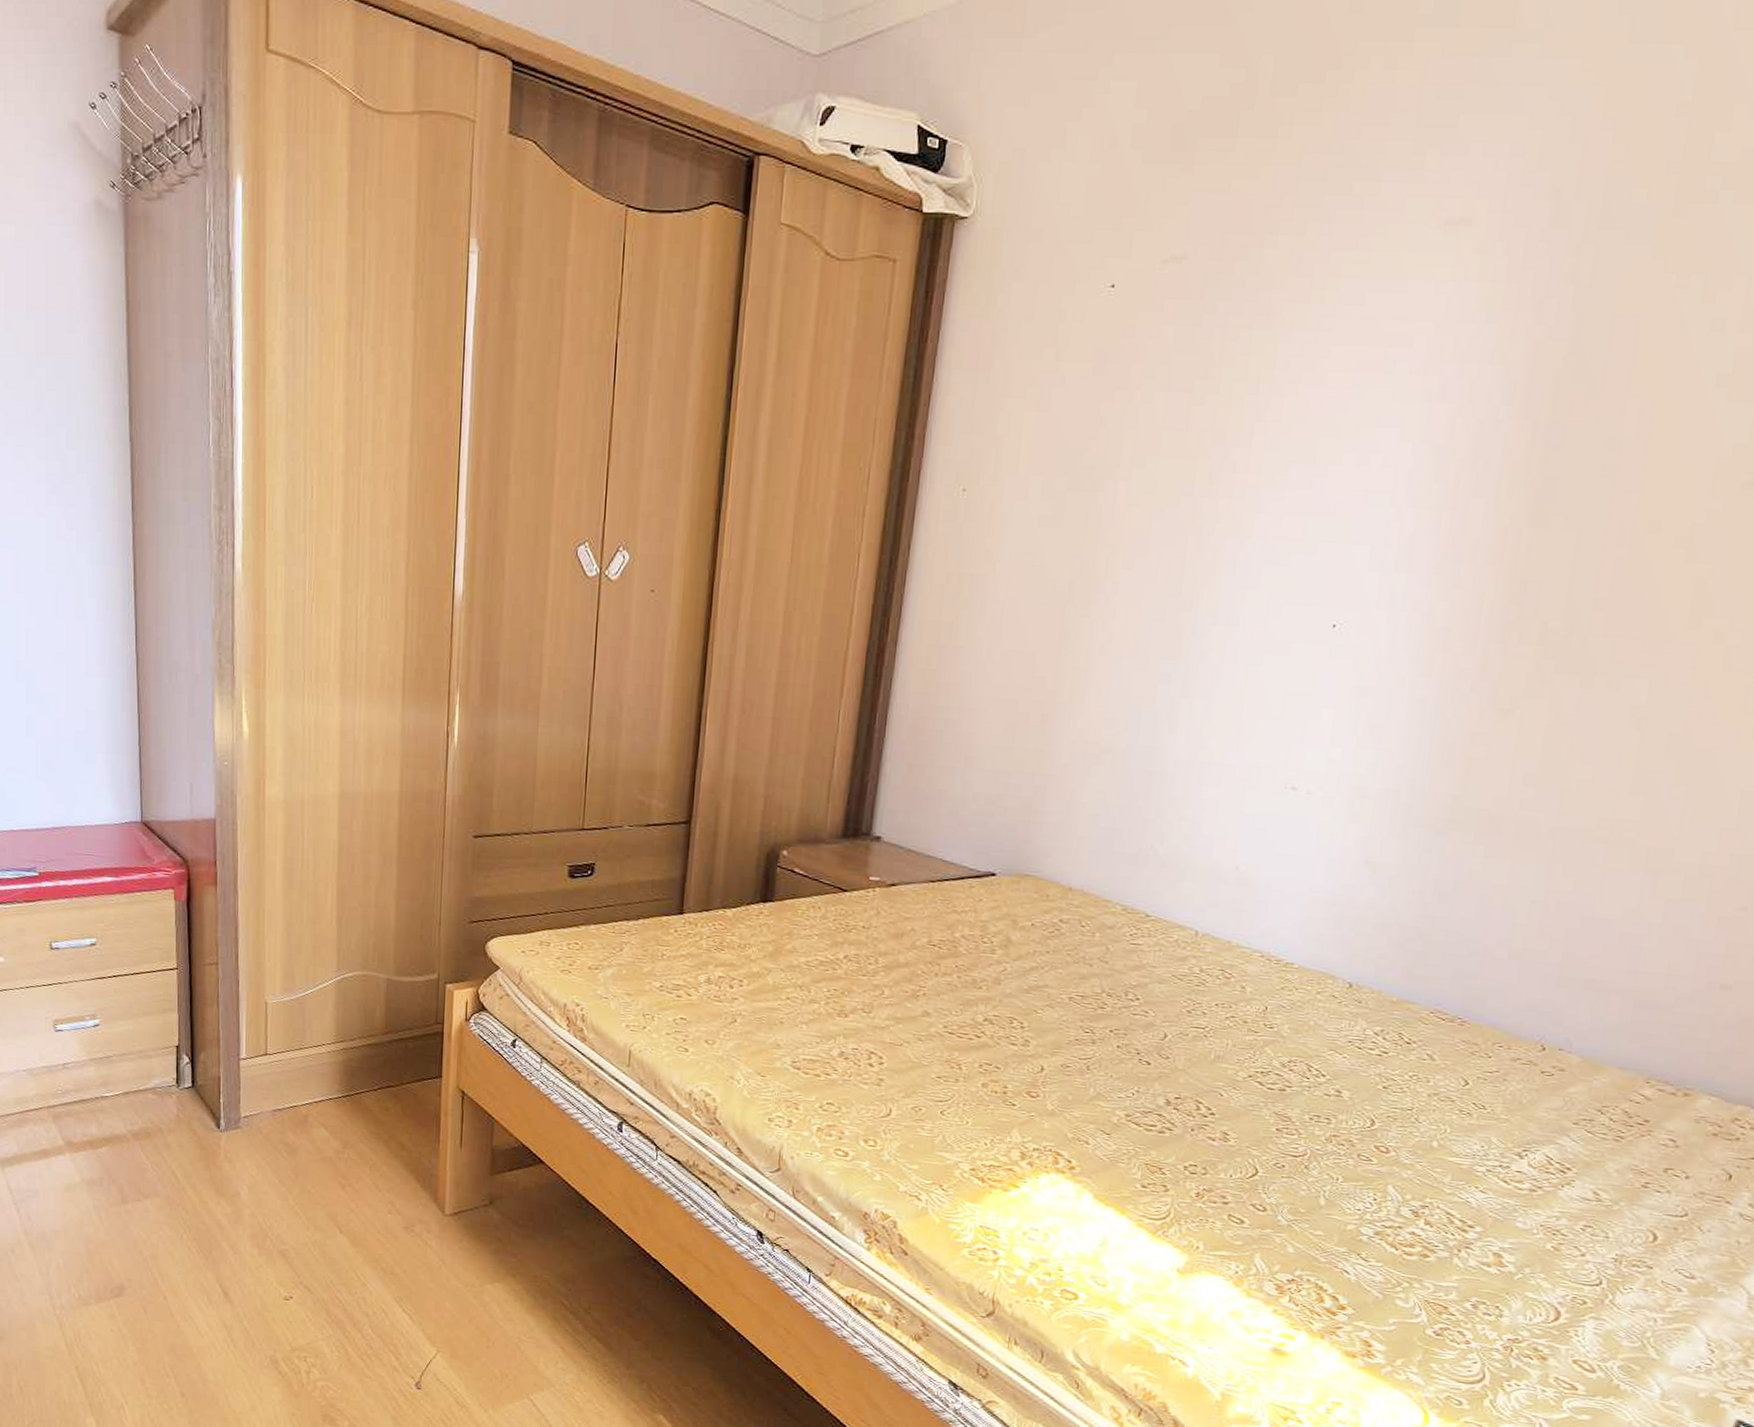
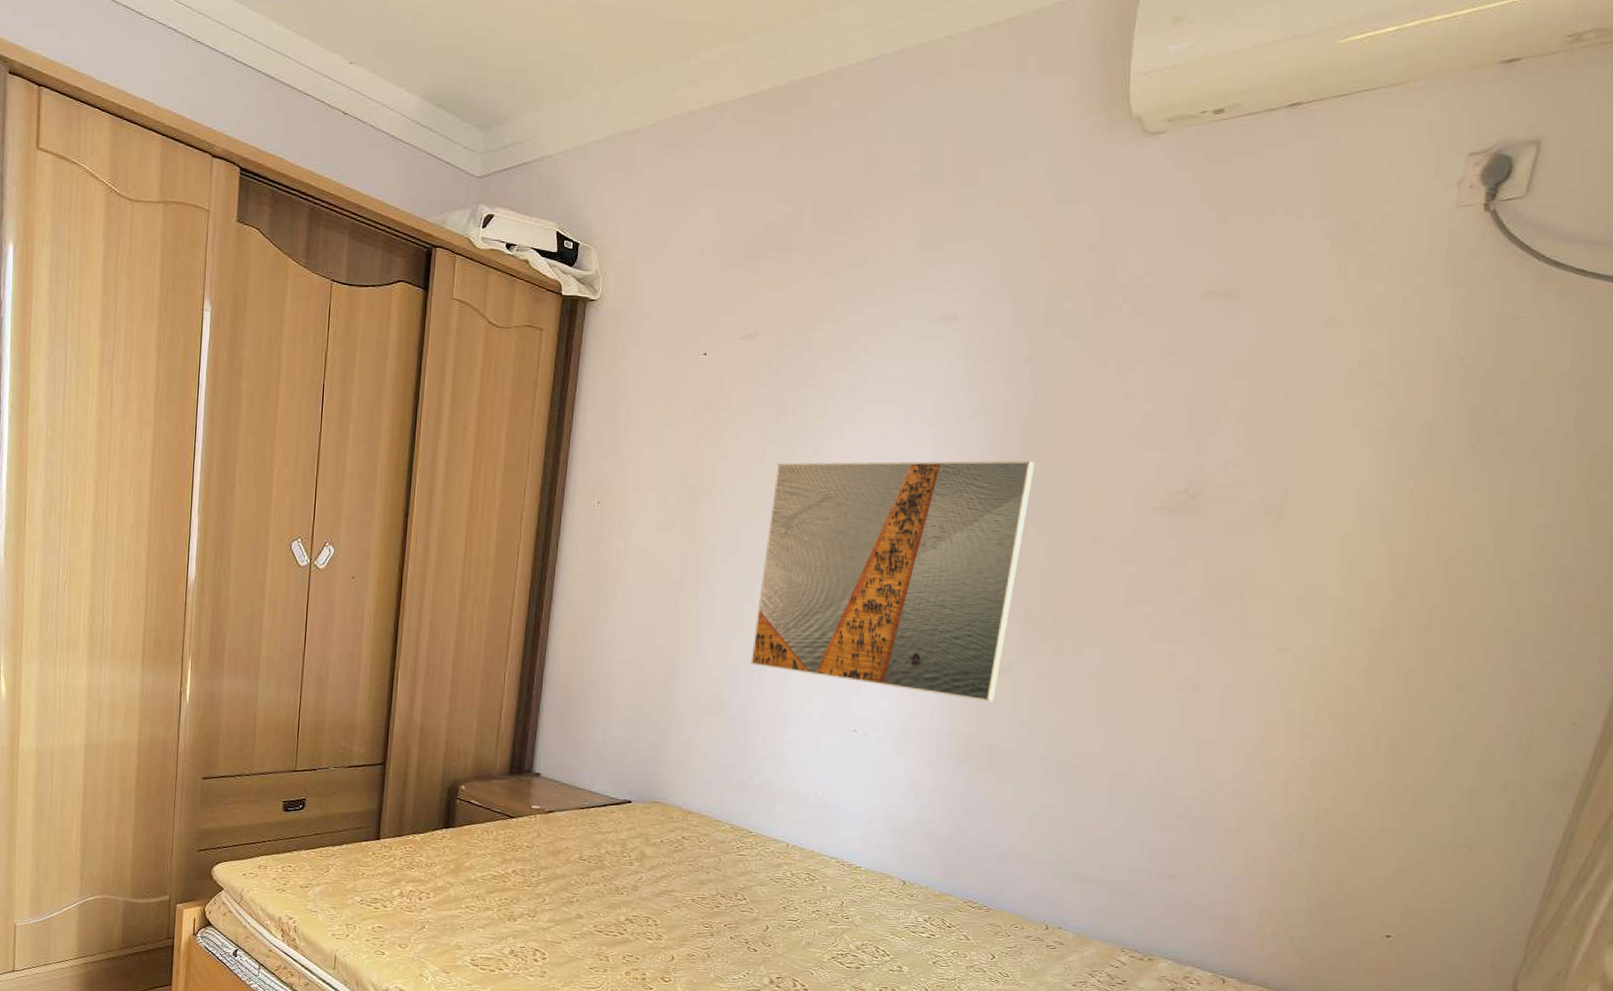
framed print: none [1157,420,1570,752] -> present [750,460,1034,702]

